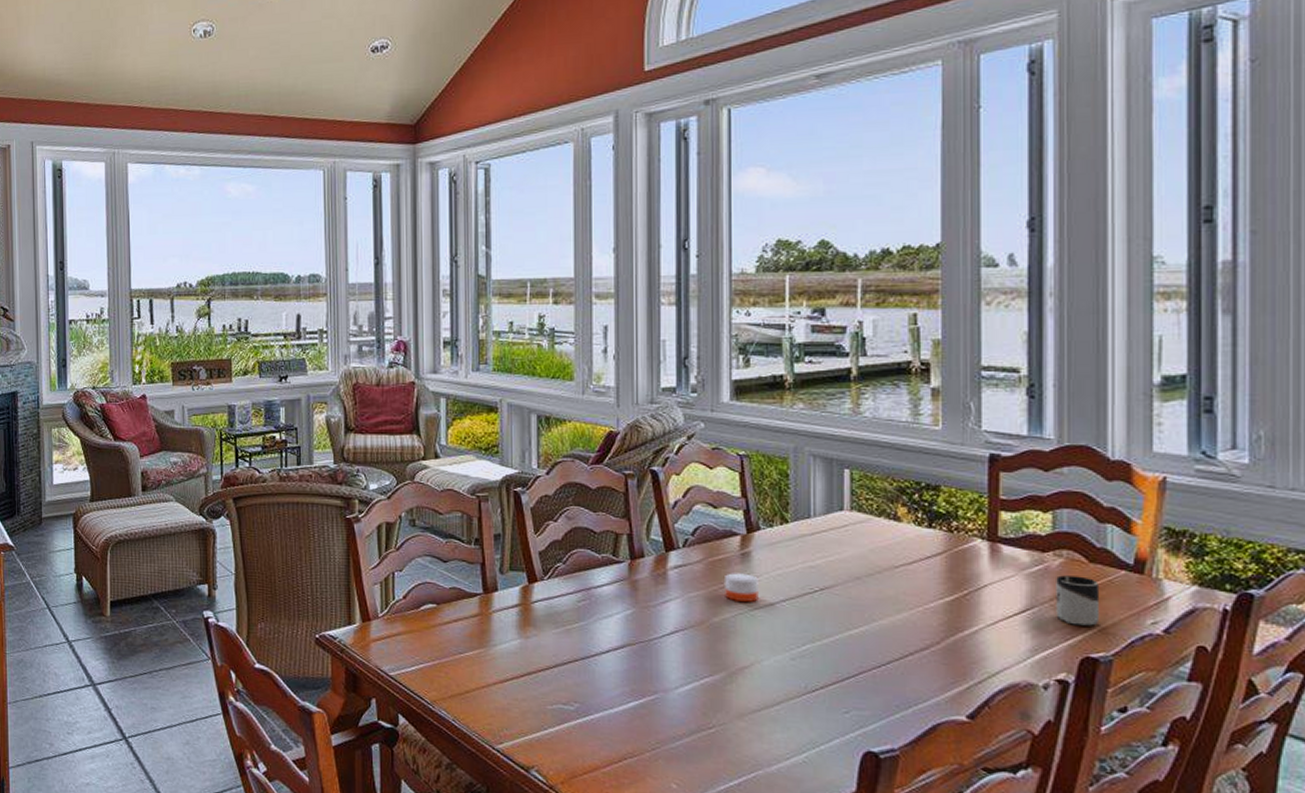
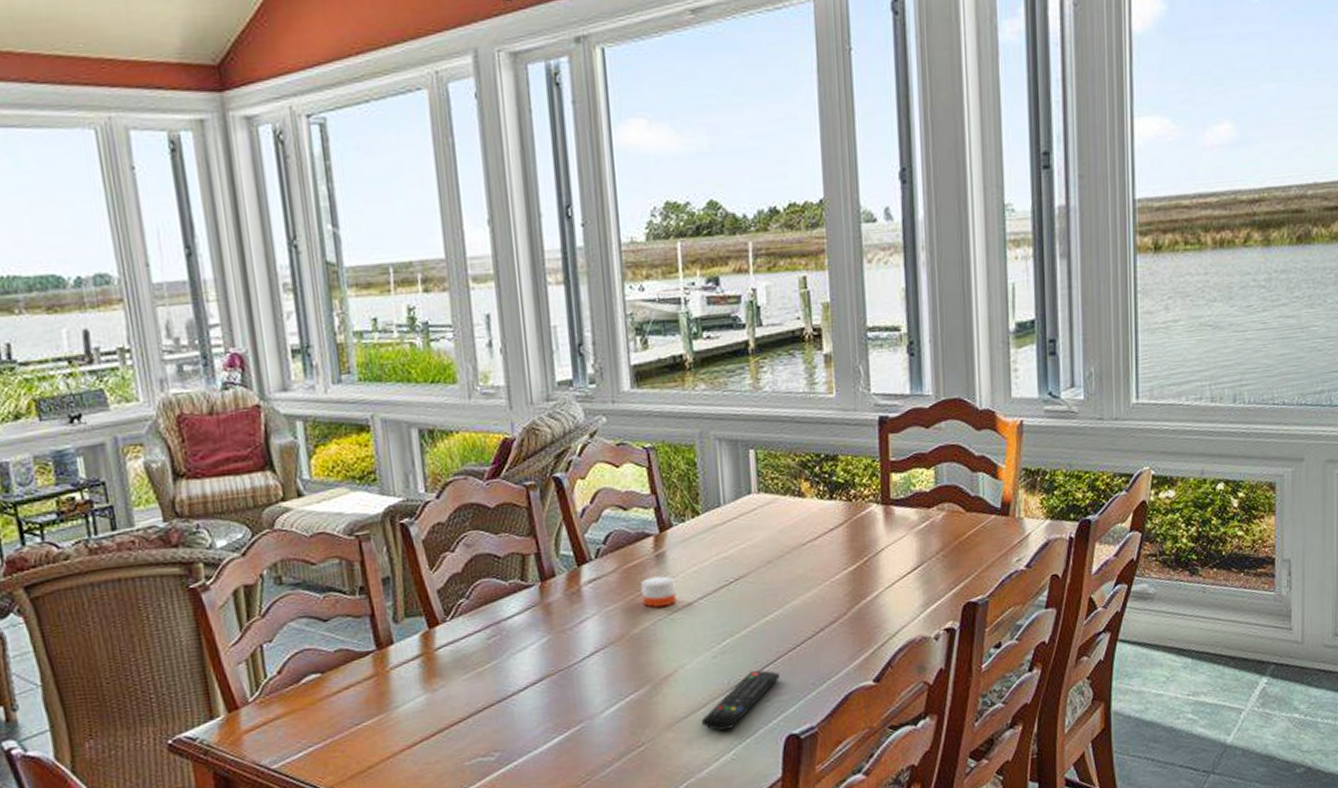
remote control: none [774,679,861,733] -> present [701,670,780,731]
cup: present [1056,575,1100,626] -> none [940,526,977,574]

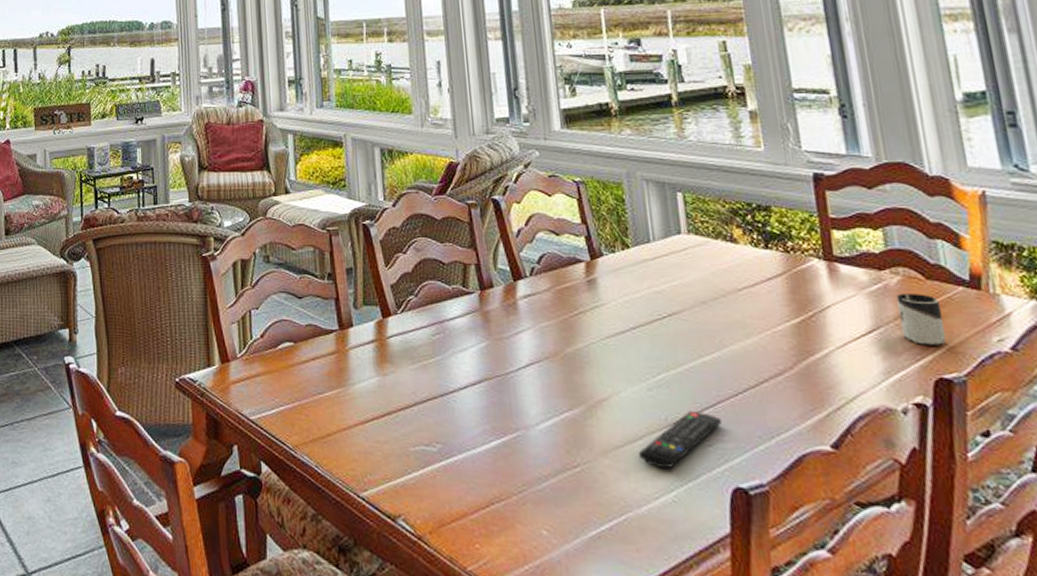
candle: present [641,576,677,608] -> none [574,301,609,330]
cup: none [940,526,977,574] -> present [896,293,946,345]

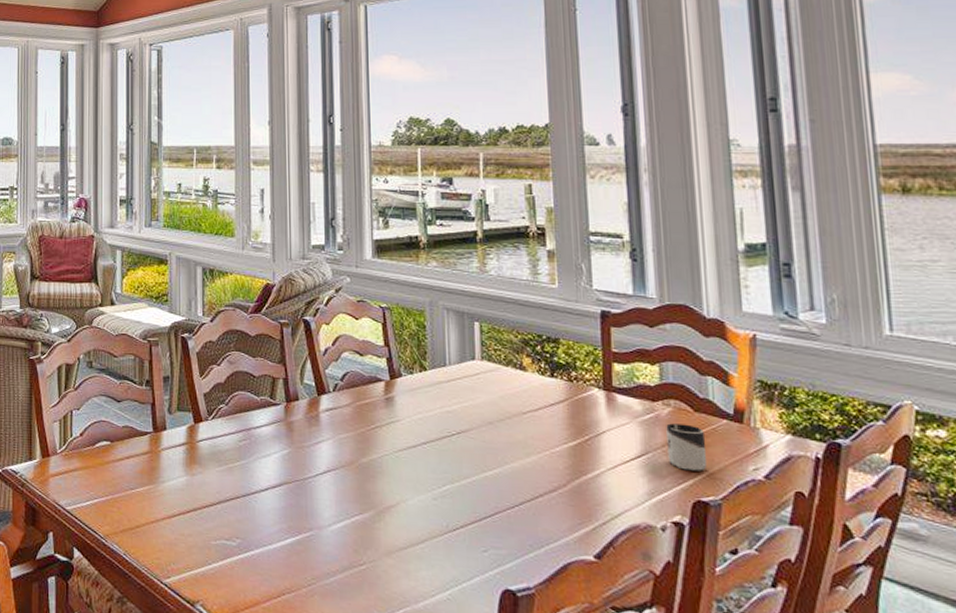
remote control: present [638,410,722,469] -> none [419,519,497,570]

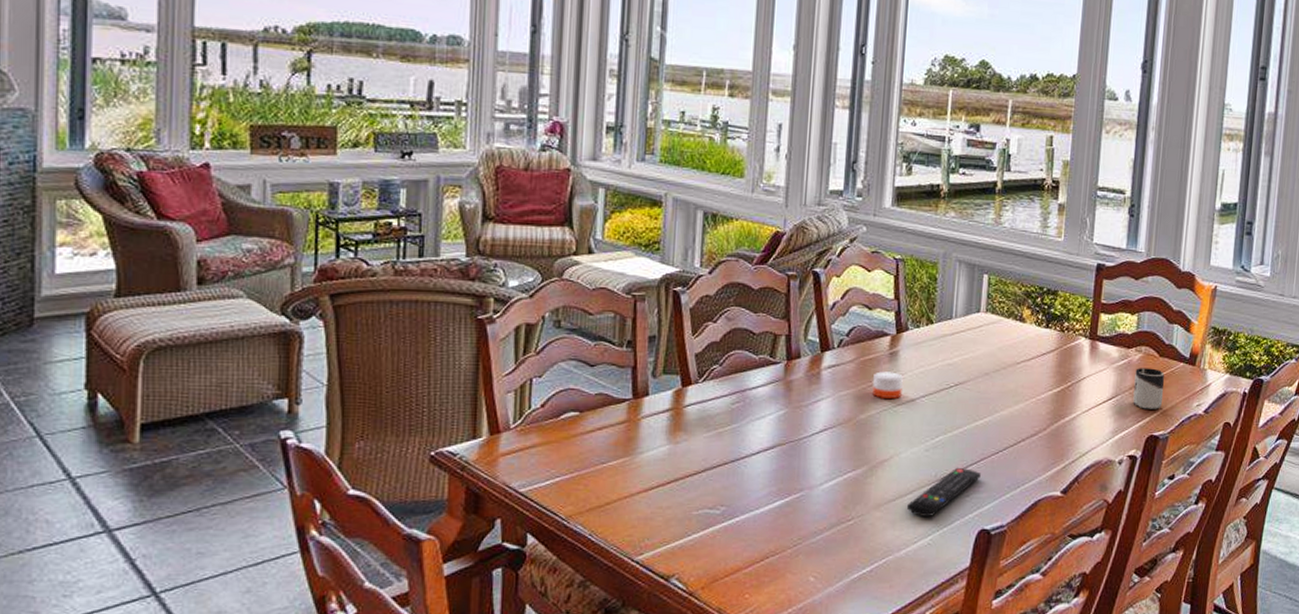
candle: none [371,416,402,444] -> present [872,371,903,398]
remote control: none [419,519,497,570] -> present [906,467,981,518]

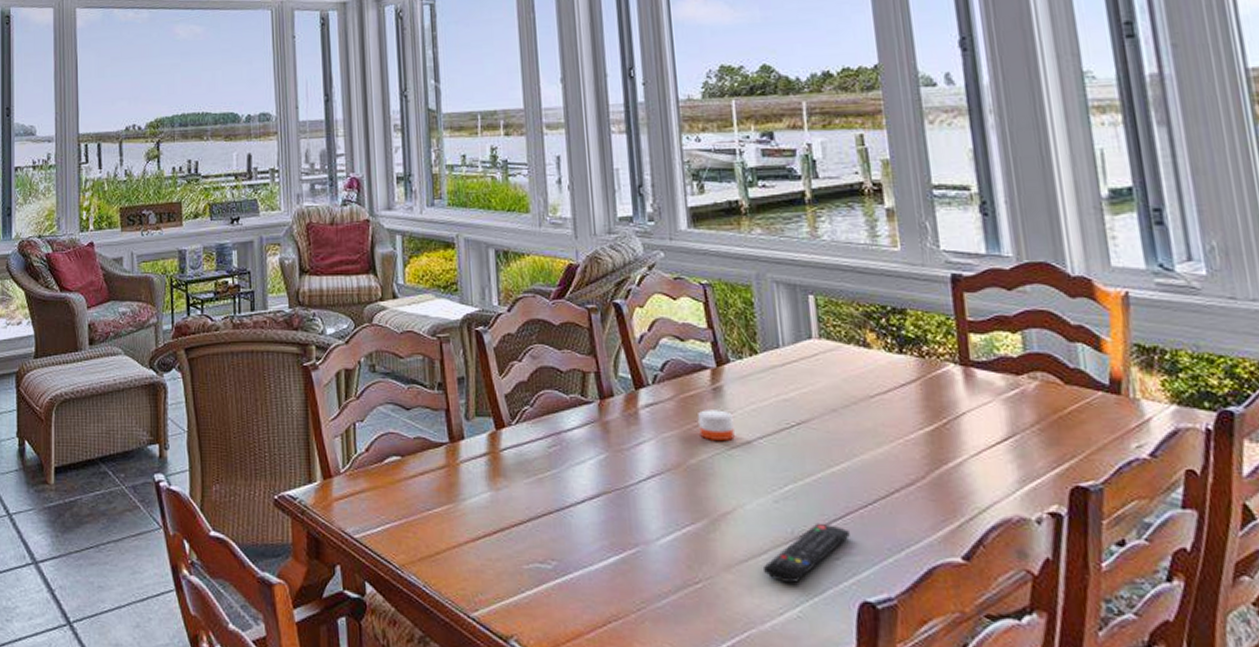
cup: present [1133,368,1164,409] -> none [1034,399,1084,452]

